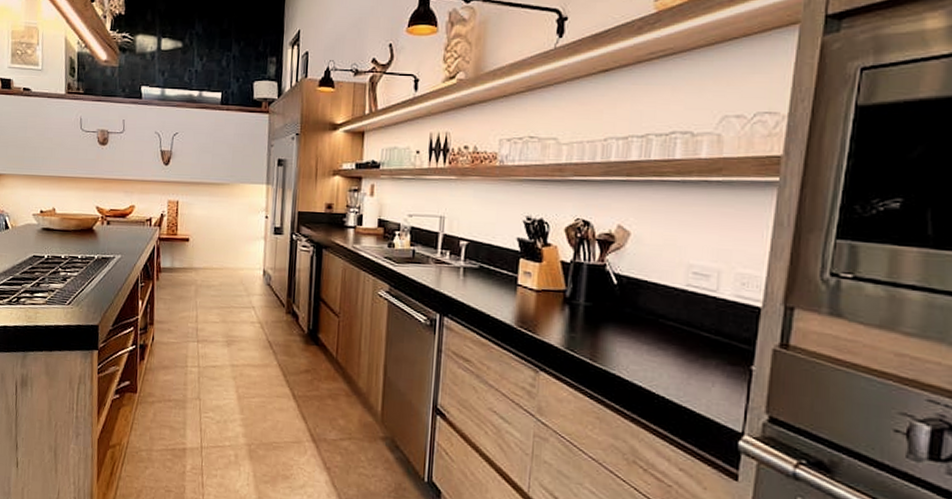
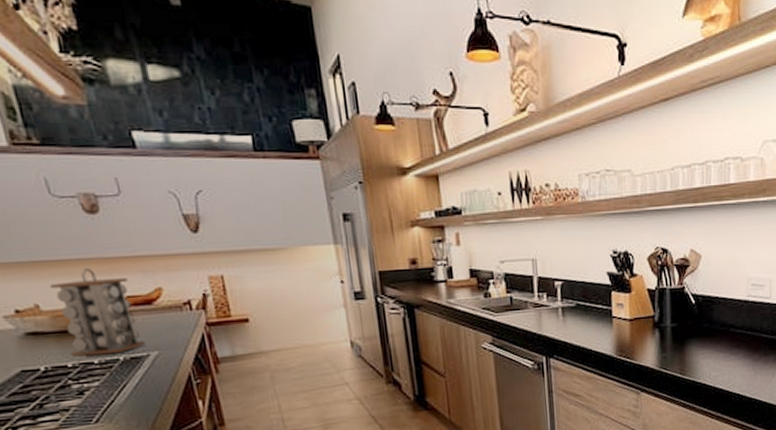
spice rack: none [65,185,114,253] -> present [50,268,146,357]

